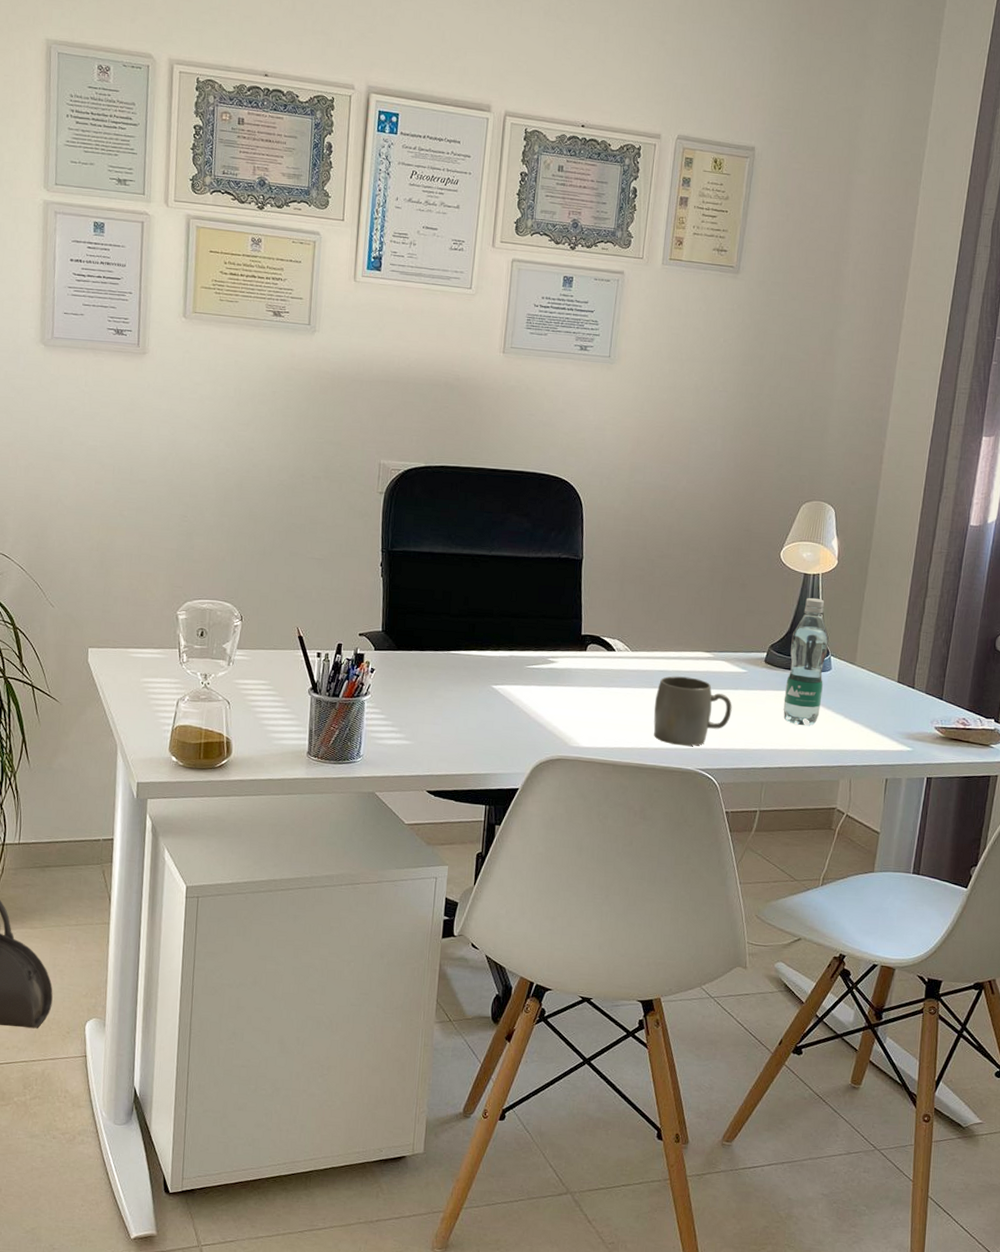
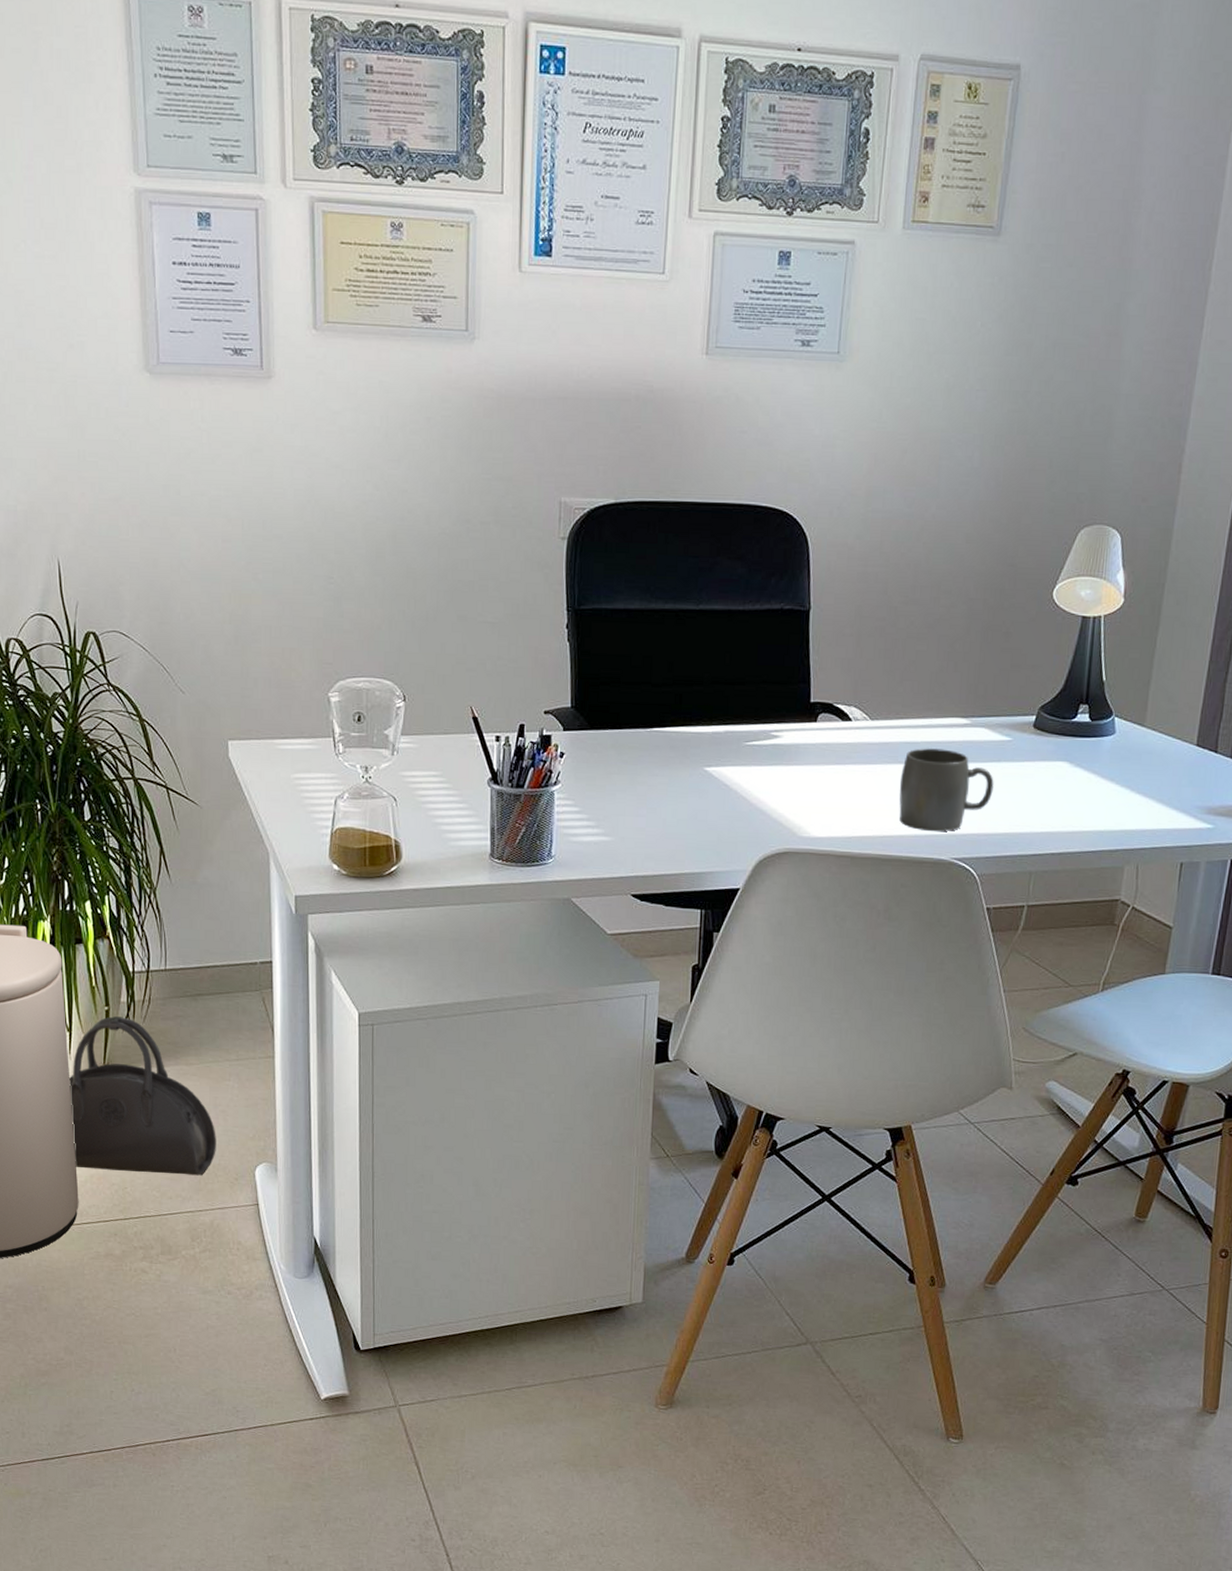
bottle: present [783,598,829,726] -> none [1056,647,1112,803]

